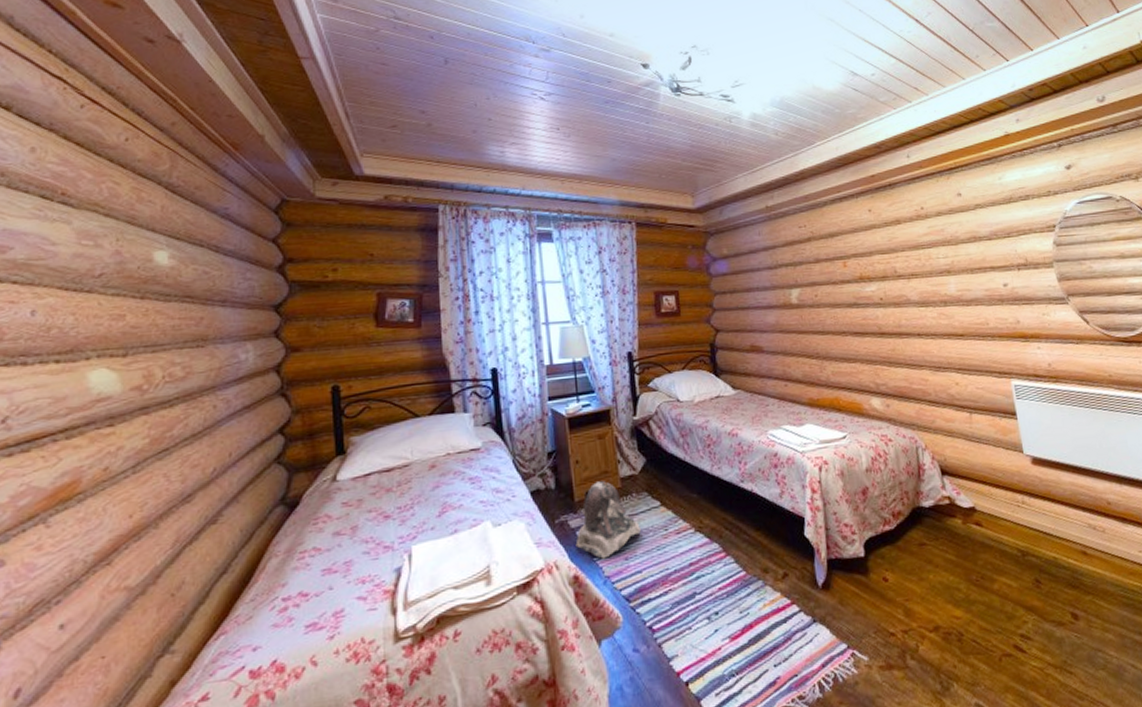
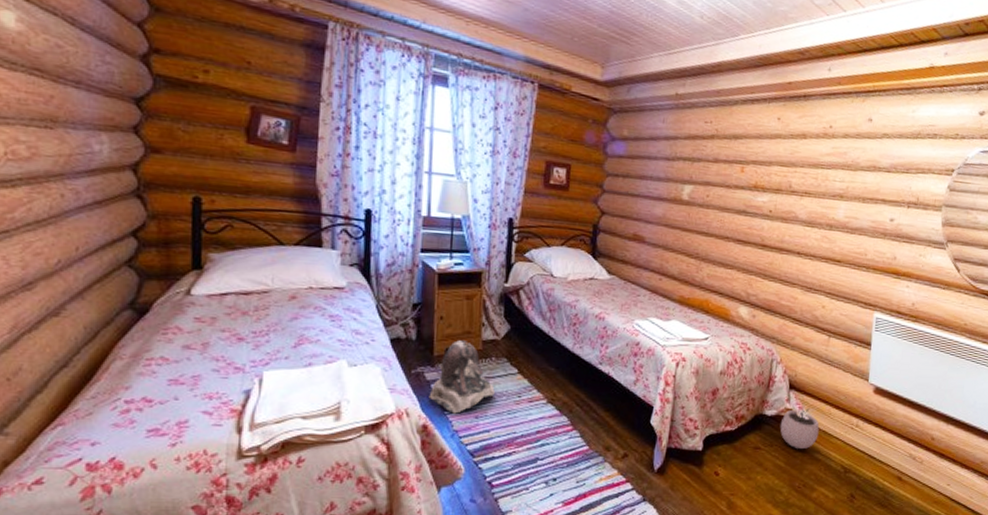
plant pot: none [940,491,985,538] -> present [780,407,820,449]

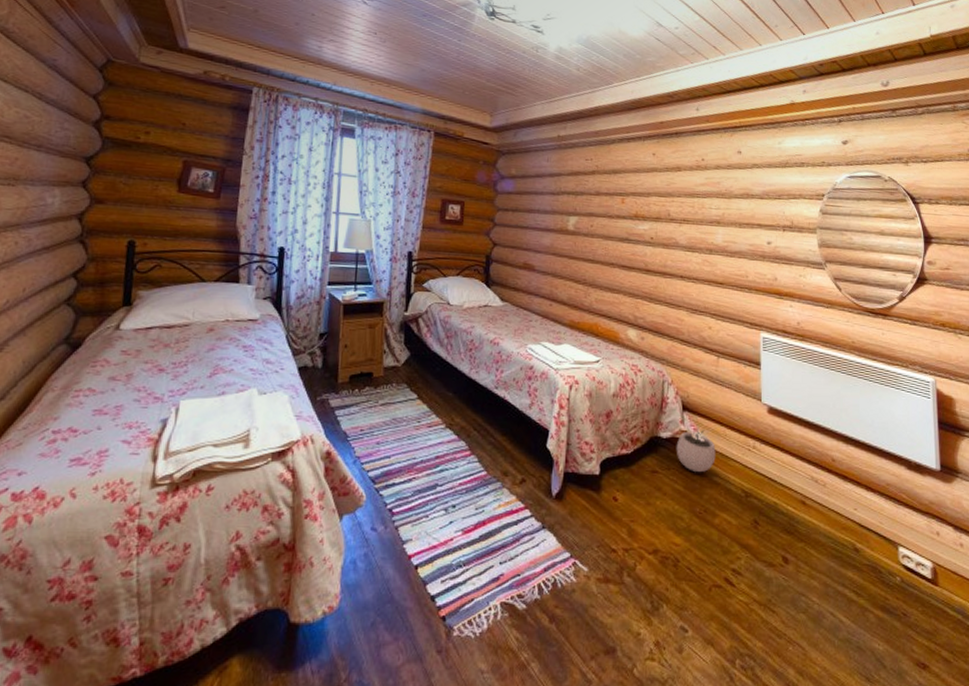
backpack: present [428,339,495,414] -> none [332,366,396,440]

